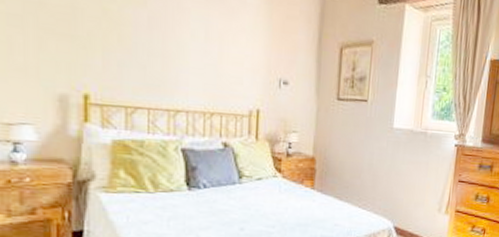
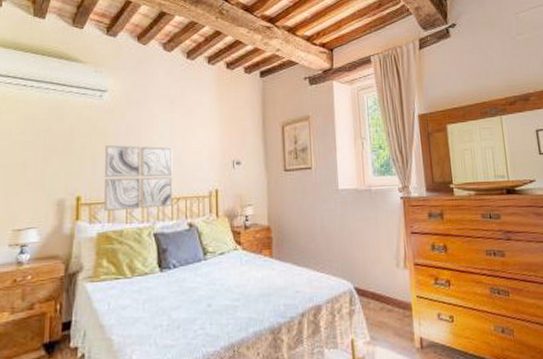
wall art: none [121,35,207,121] -> present [104,144,173,212]

